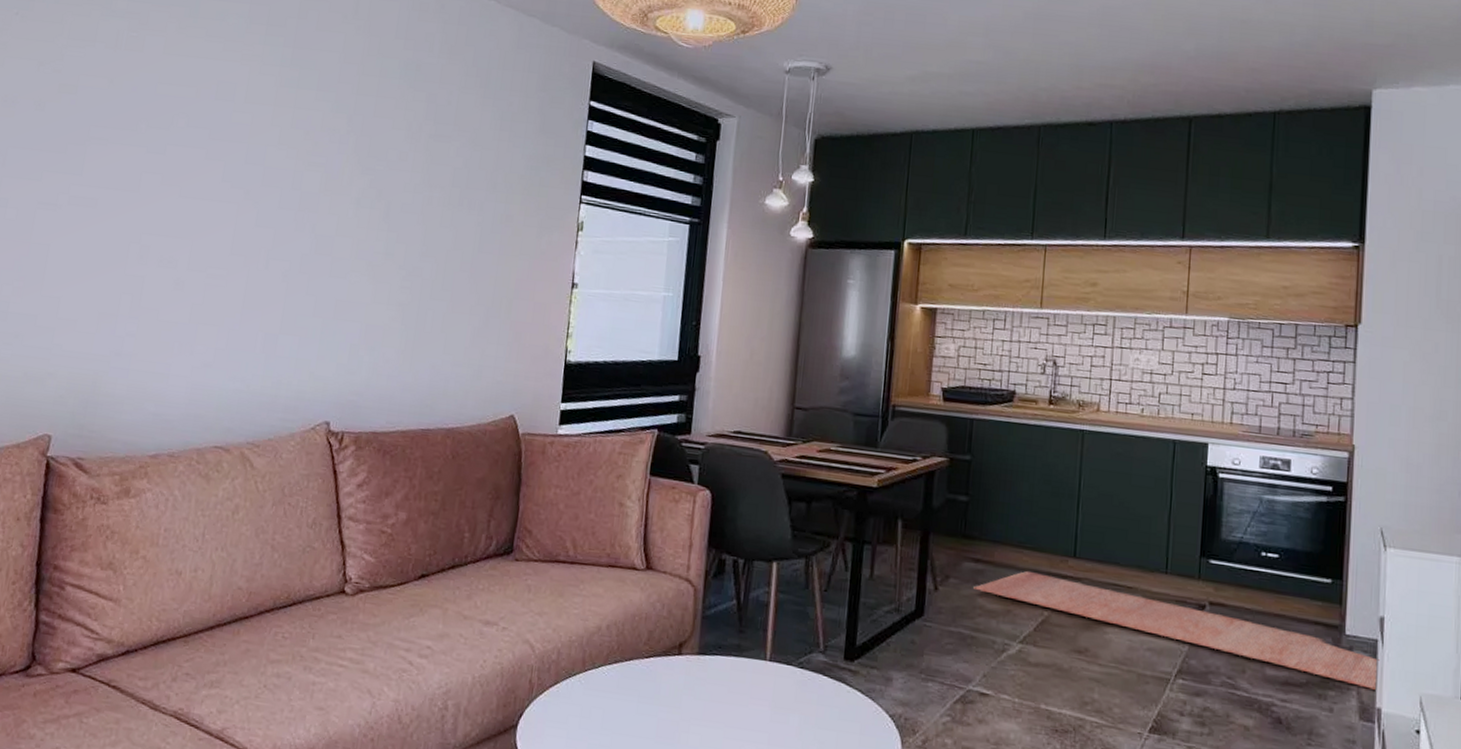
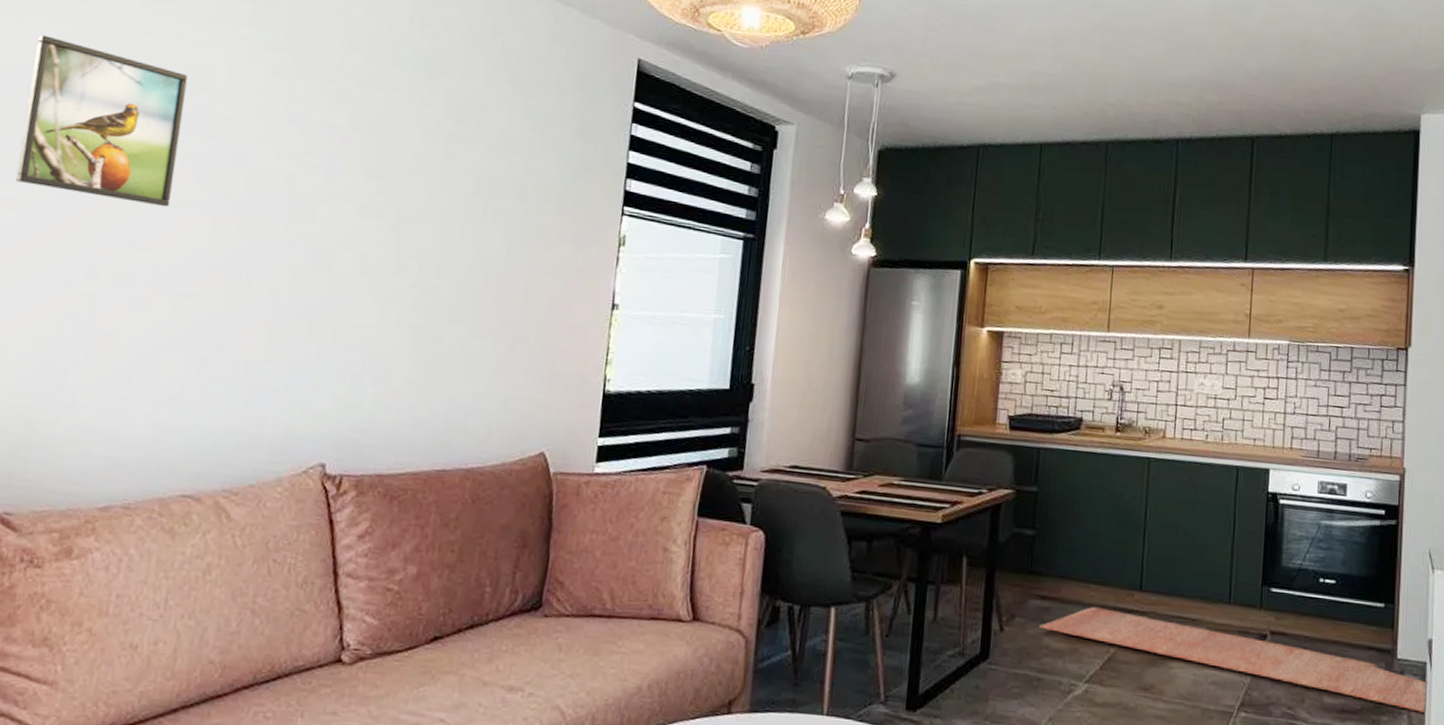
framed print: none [81,59,215,202] -> present [15,34,188,207]

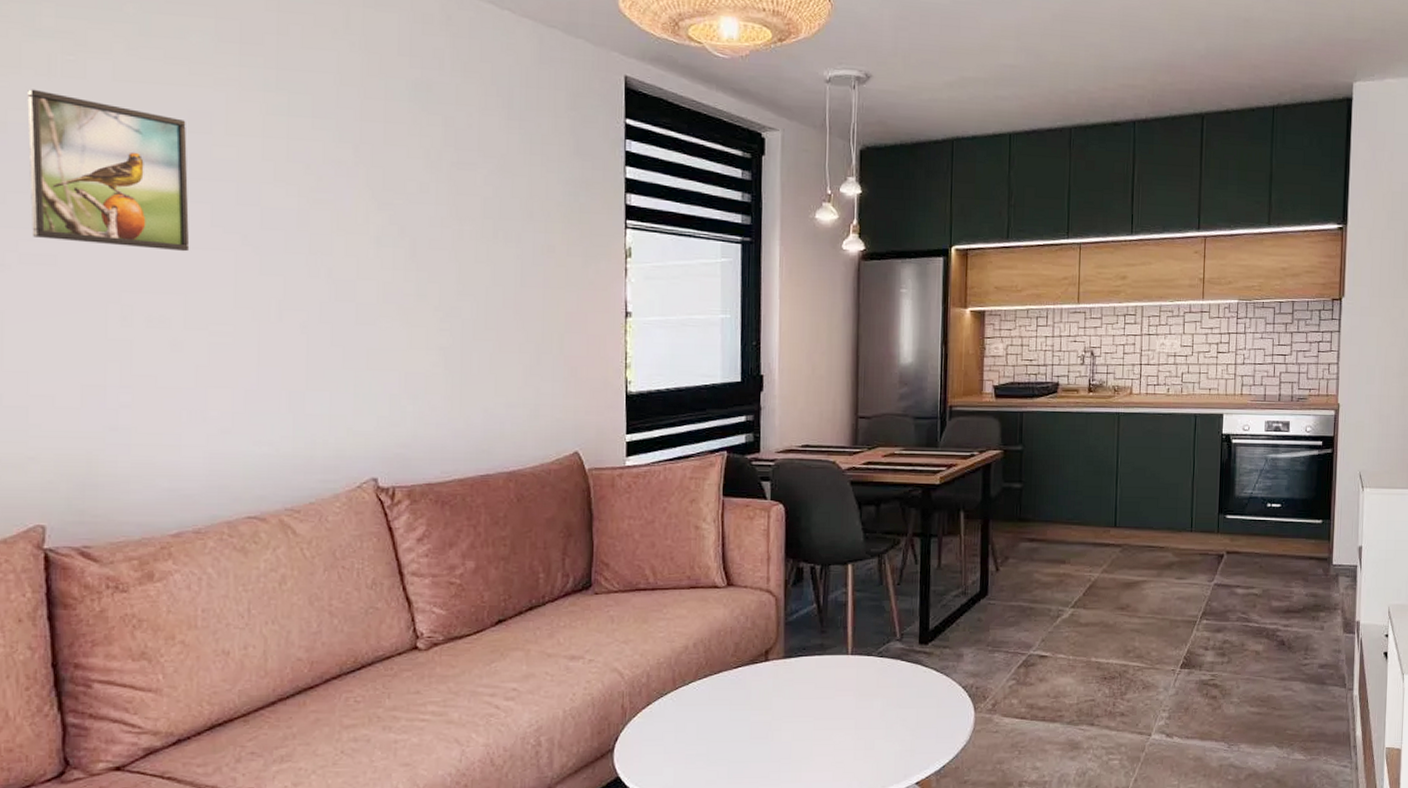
rug: present [1040,606,1428,713] -> none [1030,543,1359,607]

